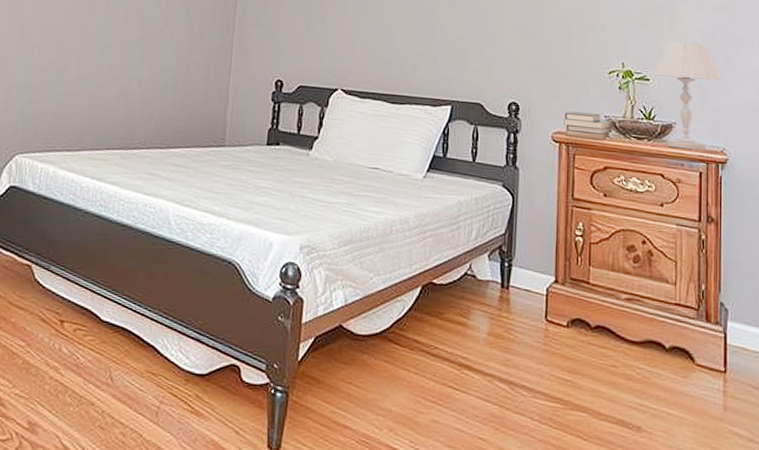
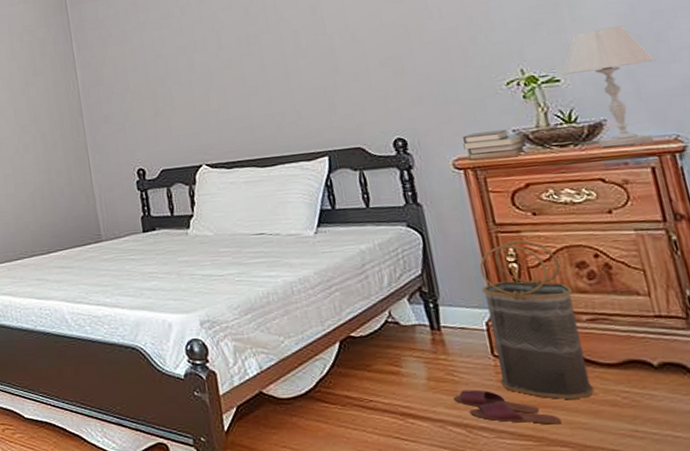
slippers: none [506,348,586,391] -> present [454,389,562,425]
basket: none [546,216,620,370] -> present [479,240,595,400]

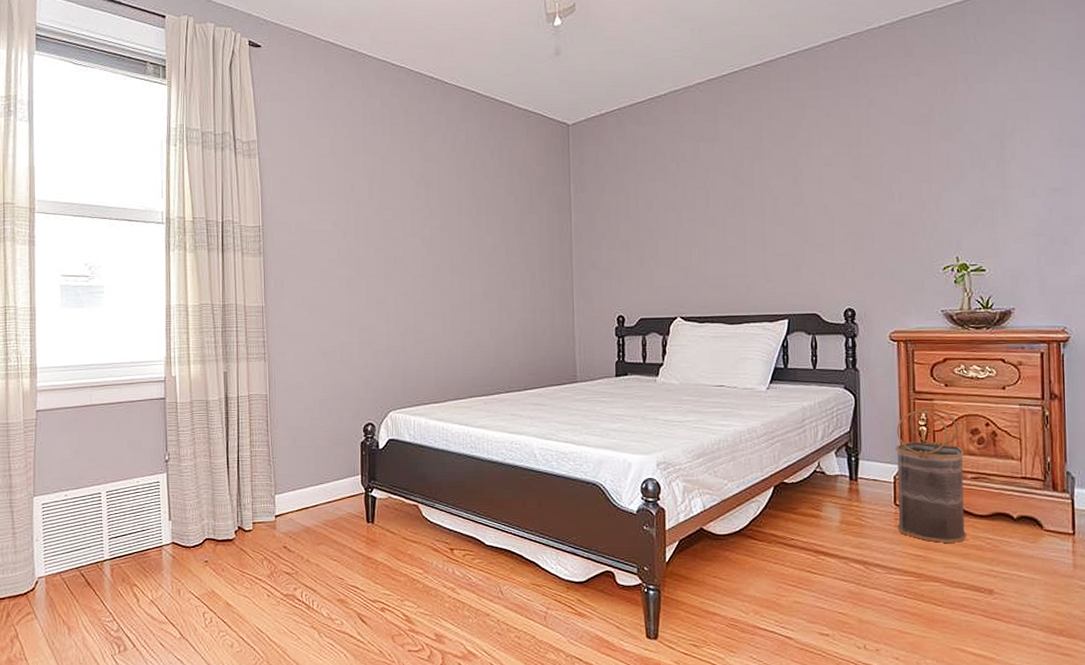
slippers: present [454,389,562,425] -> none [859,533,938,564]
books: present [463,129,527,161] -> none [900,309,952,335]
table lamp: present [561,25,656,148] -> none [987,227,1060,333]

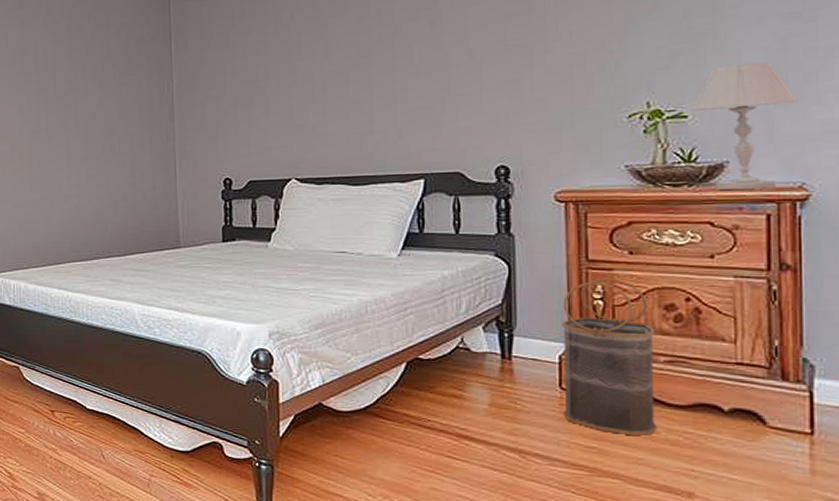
table lamp: none [987,227,1060,333] -> present [691,61,798,191]

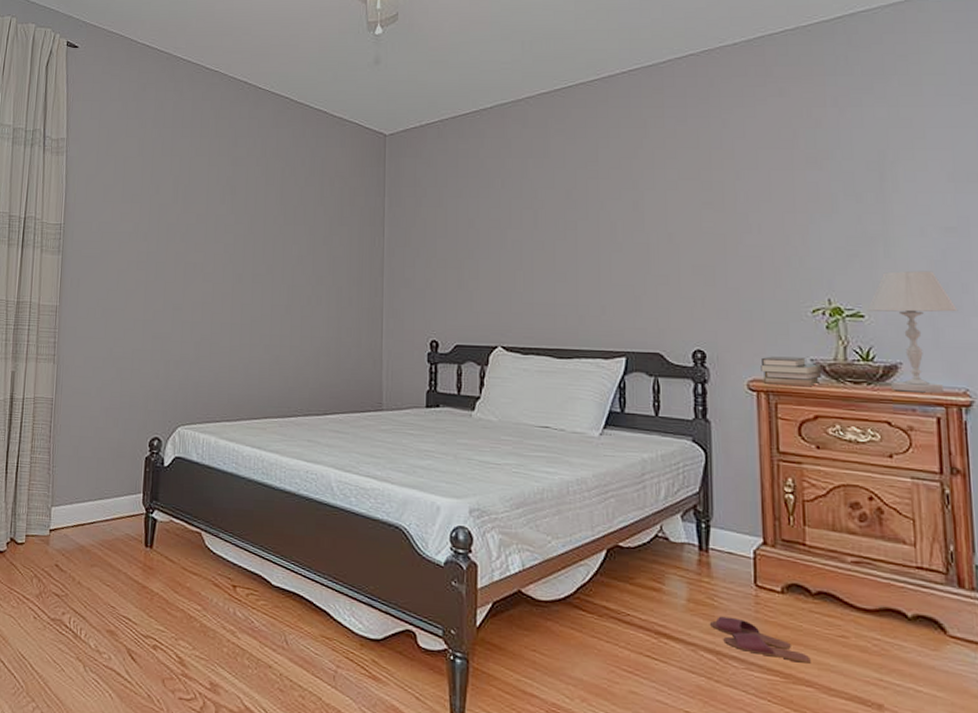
slippers: none [513,418,617,458] -> present [710,616,811,664]
basket: present [560,277,658,436] -> none [754,471,848,641]
books: none [569,164,639,194] -> present [761,356,823,387]

